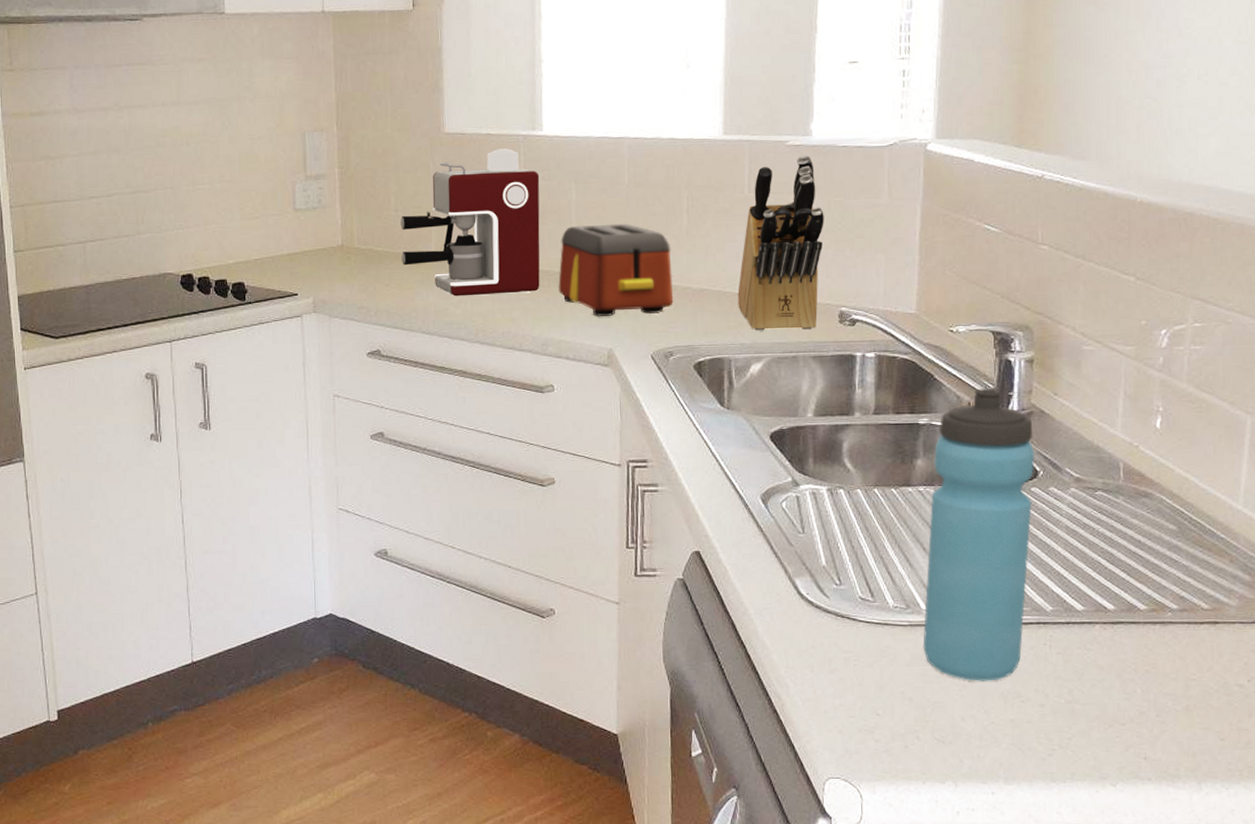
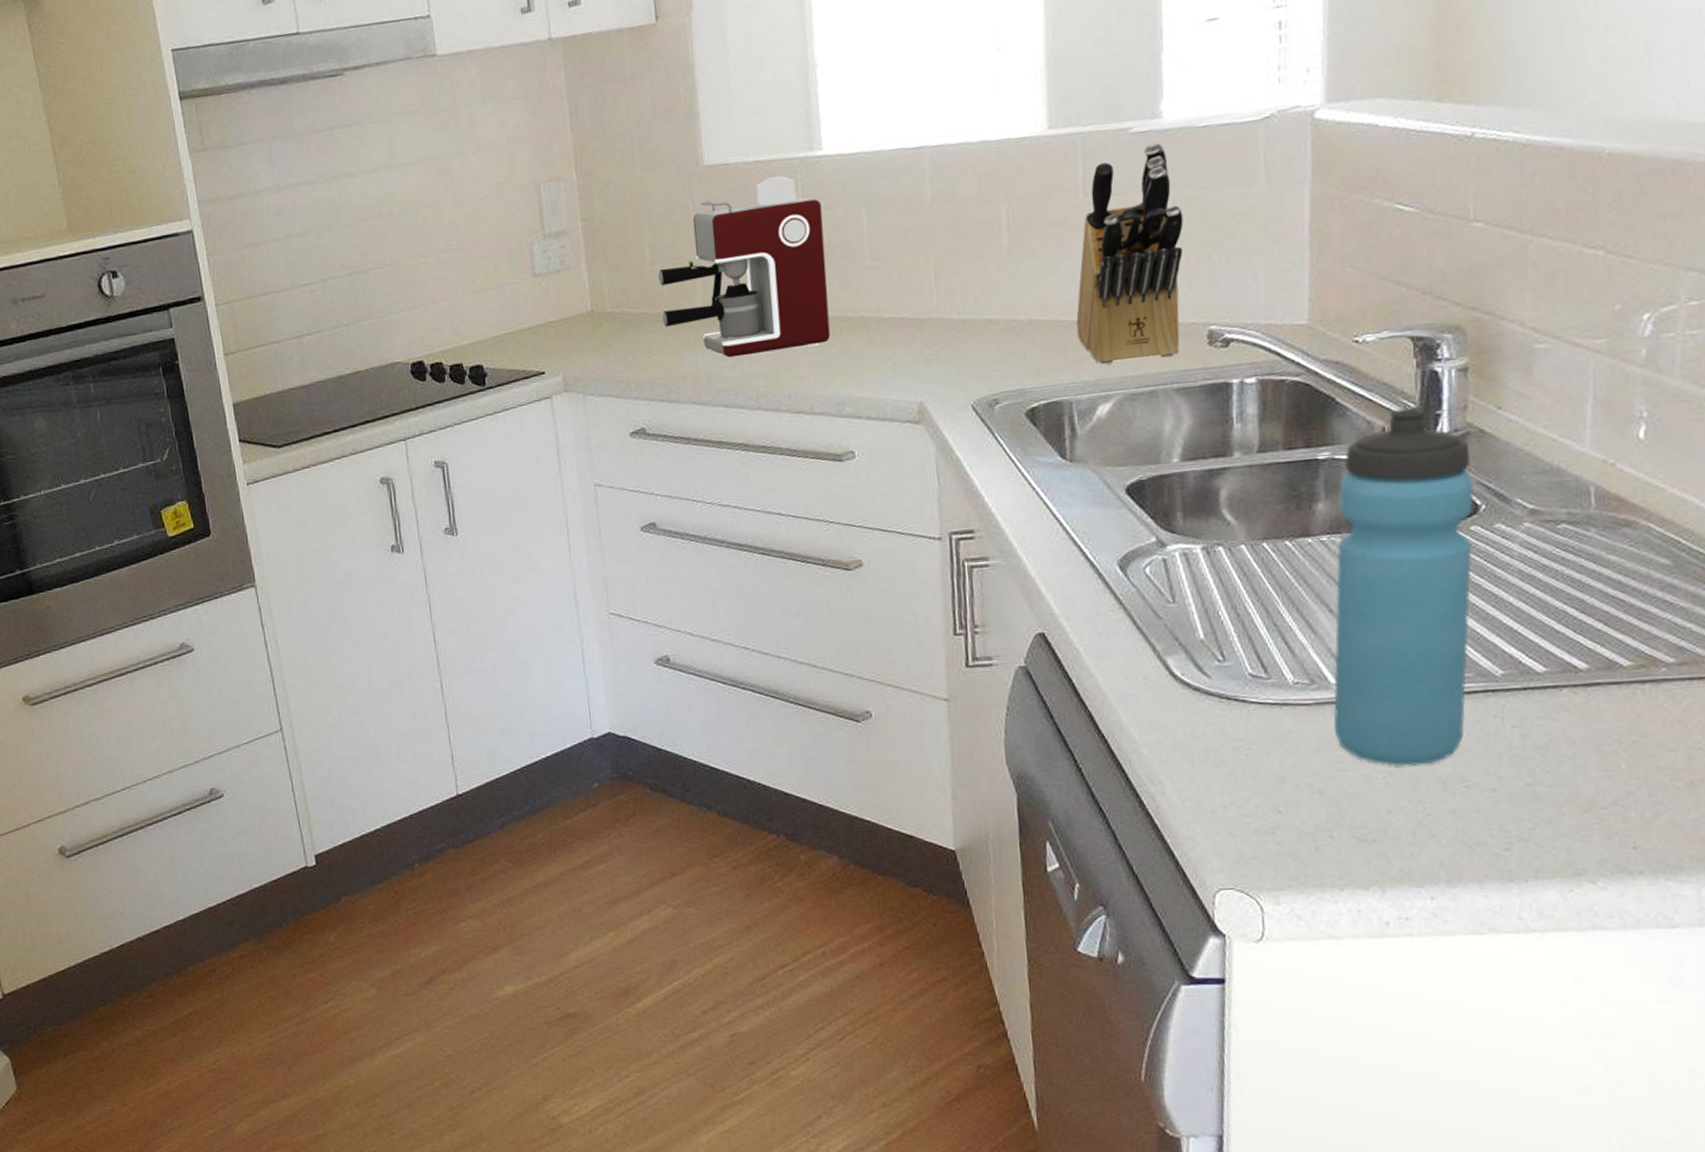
toaster: present [558,223,674,316] -> none [852,250,996,365]

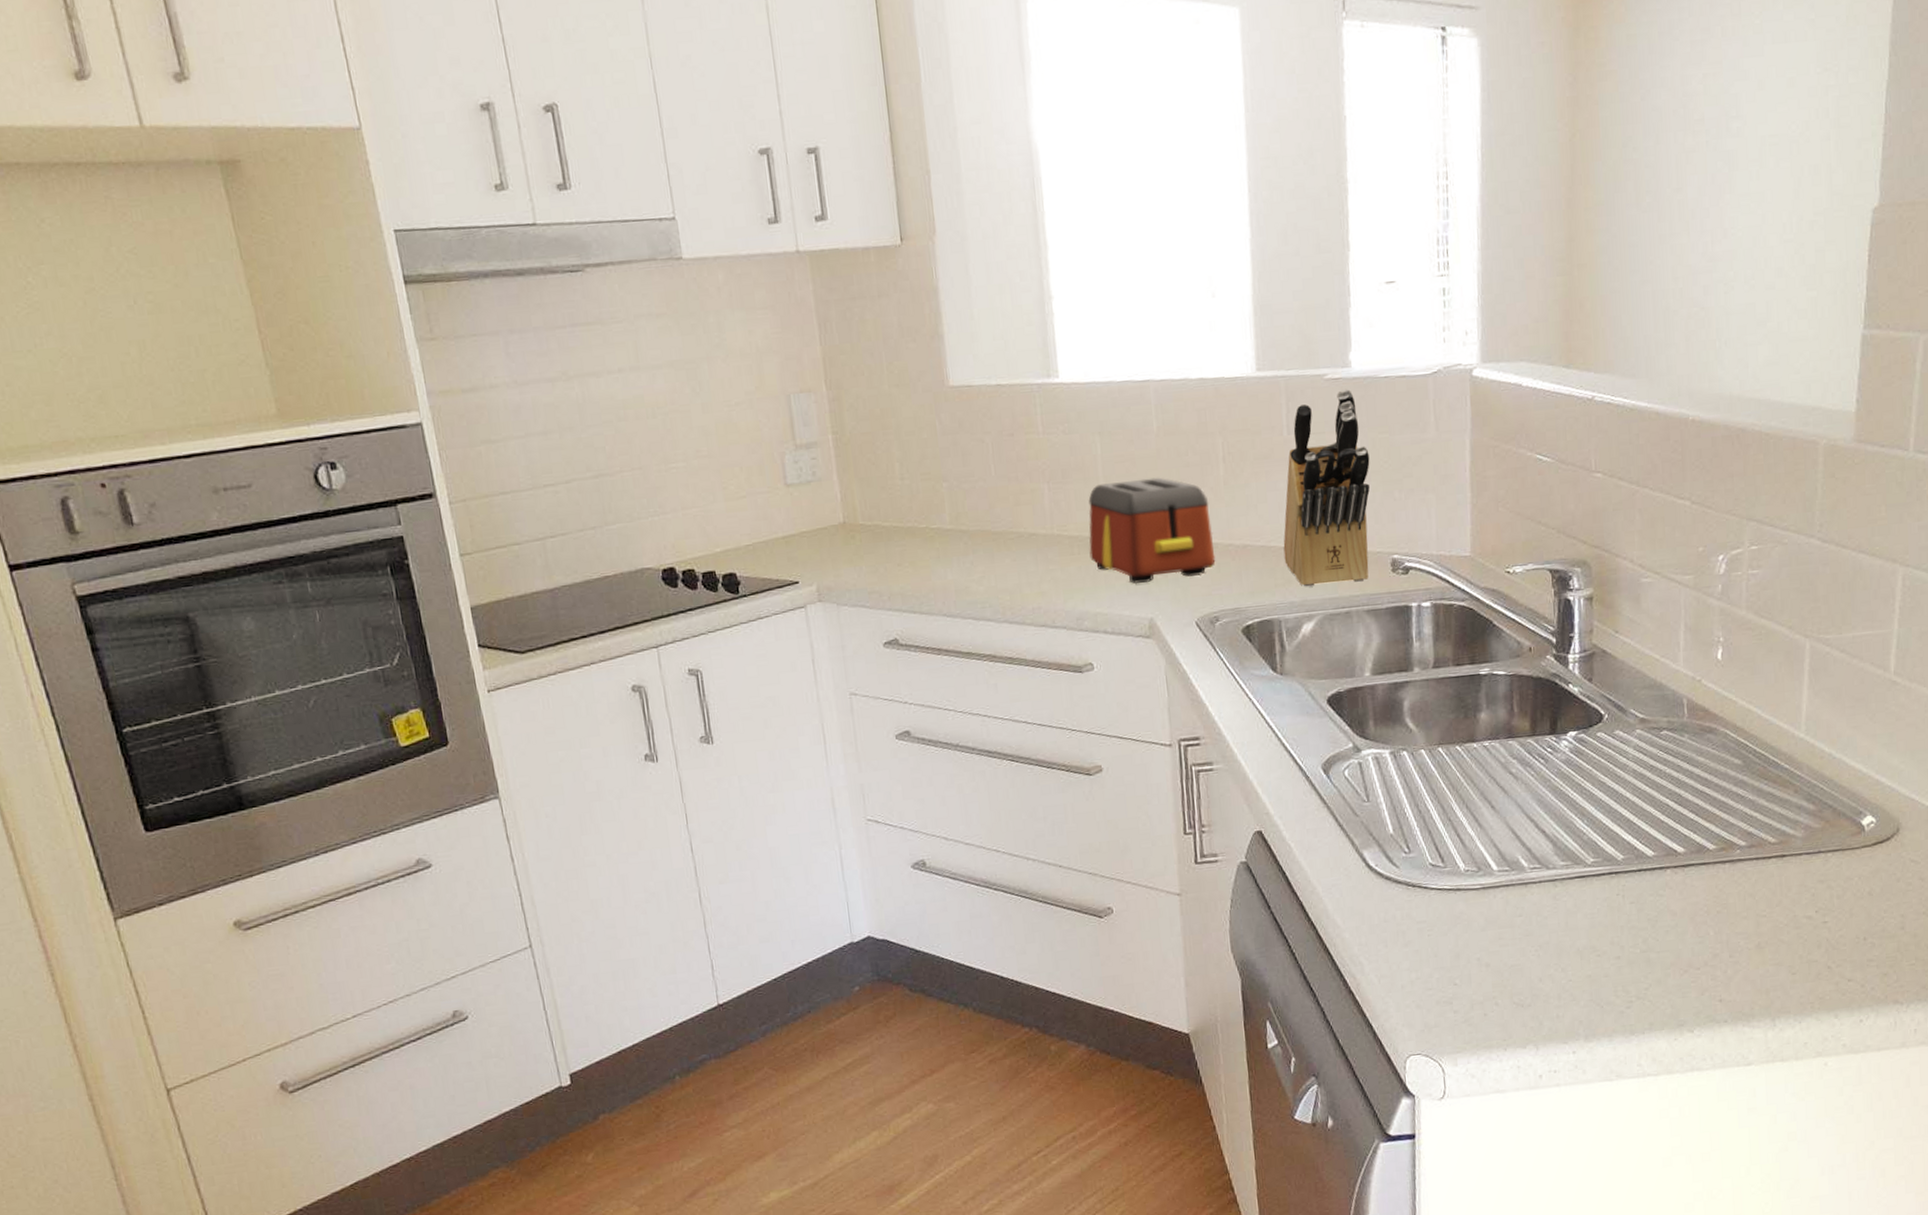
coffee maker: present [658,176,831,358] -> none [908,400,1070,572]
toaster: none [852,250,996,365] -> present [1088,477,1216,584]
water bottle: present [1333,407,1474,766] -> none [1496,630,1599,940]

